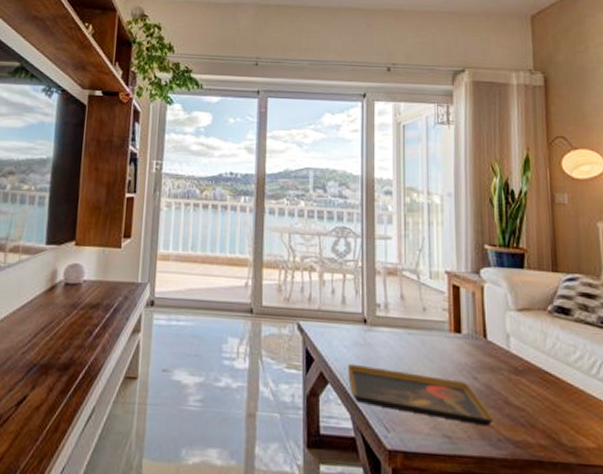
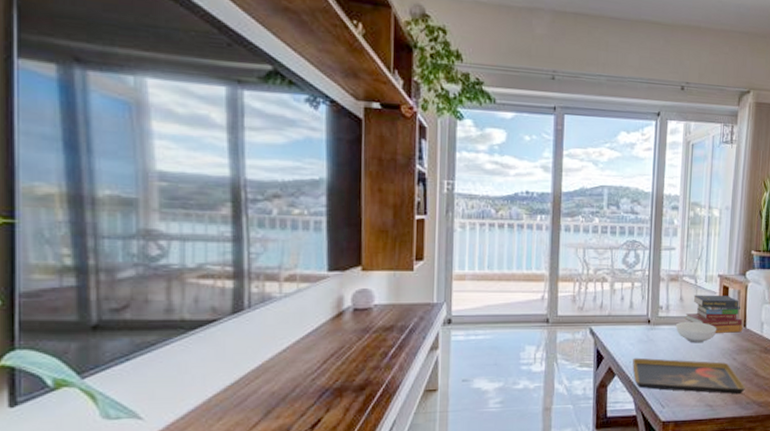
bowl: none [396,324,449,354] -> present [675,321,717,343]
books: none [407,293,482,345] -> present [684,295,743,333]

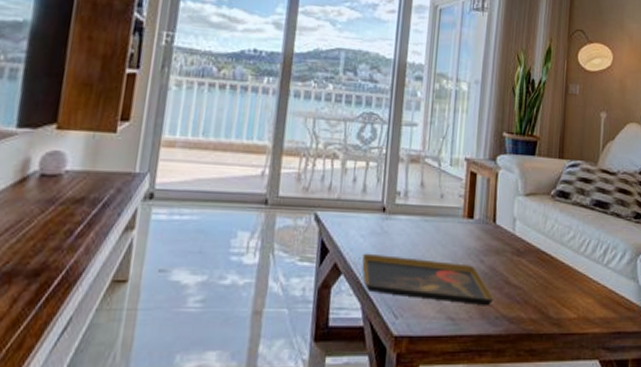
bowl: present [675,321,717,343] -> none [414,211,463,240]
books: present [684,295,743,333] -> none [424,180,492,229]

